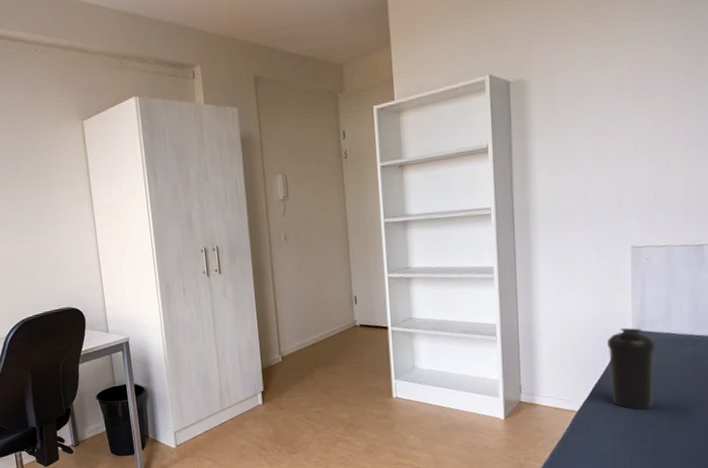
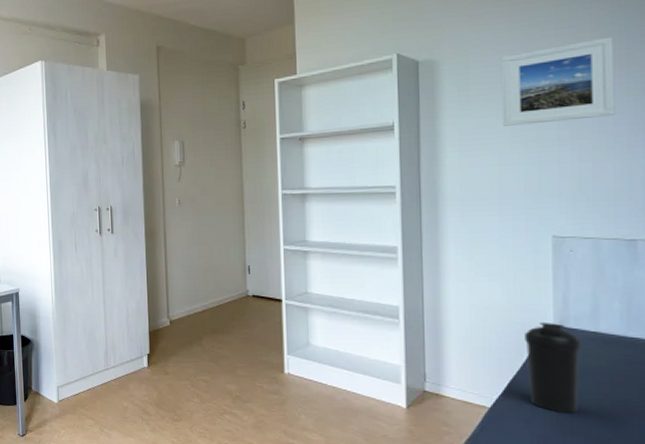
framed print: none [584,50,687,143] -> present [500,36,616,126]

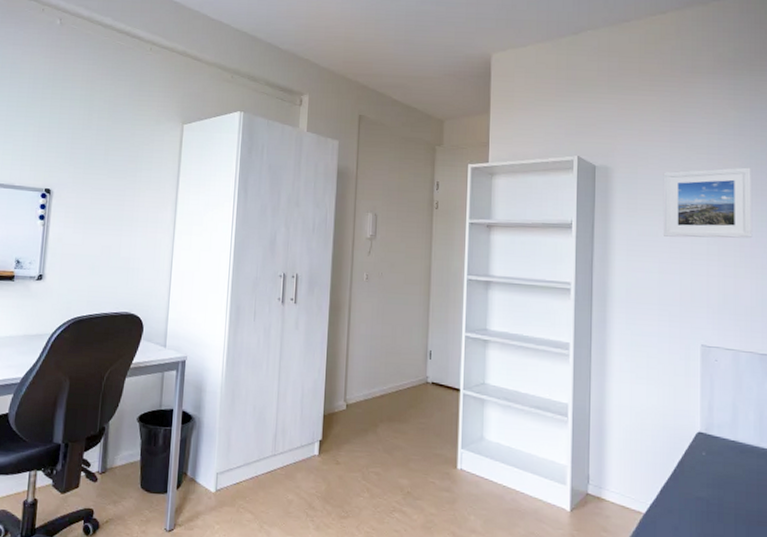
water bottle: present [525,322,580,413] -> none [676,428,722,522]

